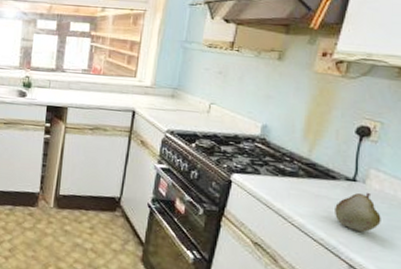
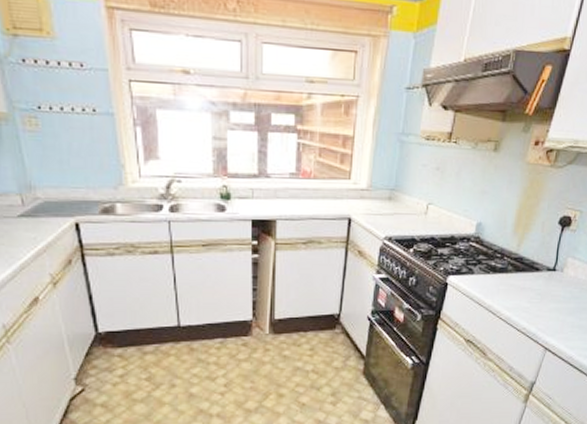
fruit: present [335,192,381,233] -> none [536,279,573,318]

